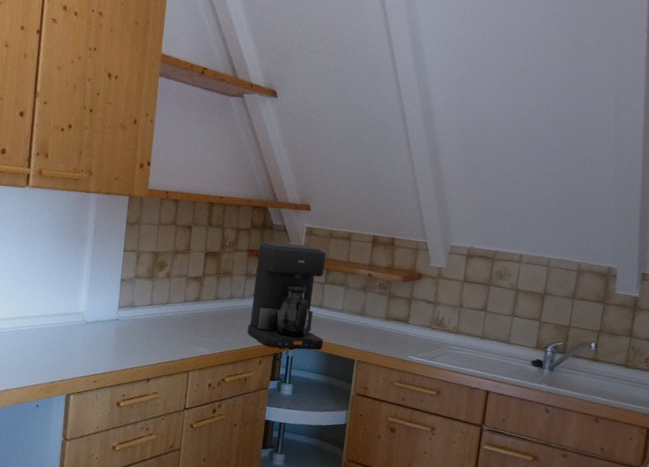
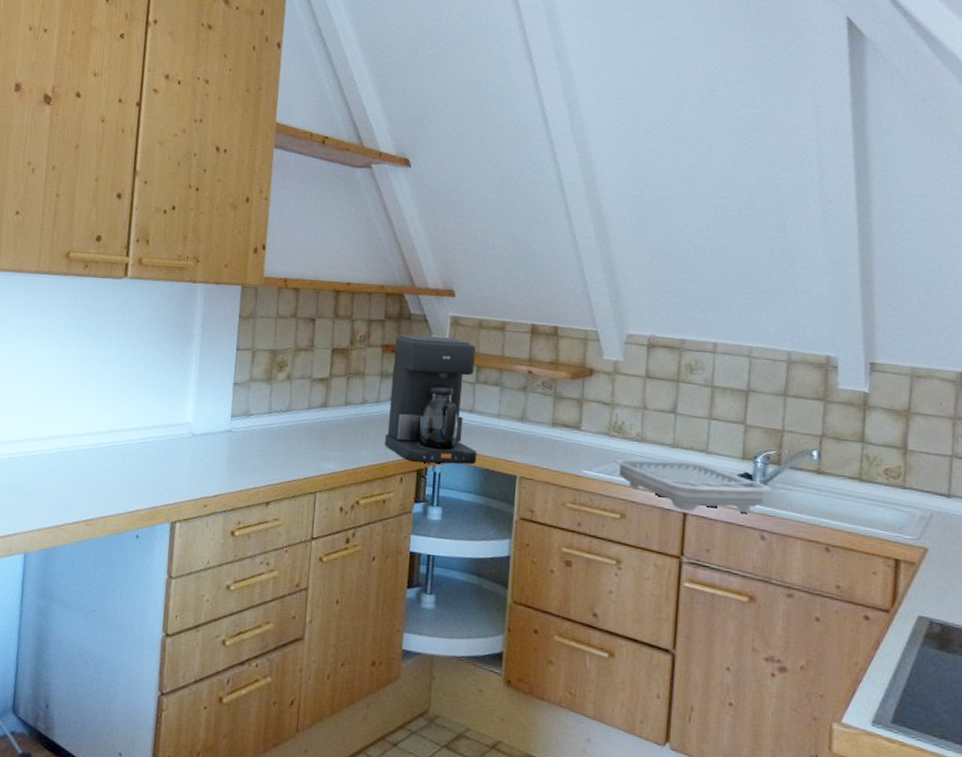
dish rack: none [434,346,557,392] -> present [614,457,772,513]

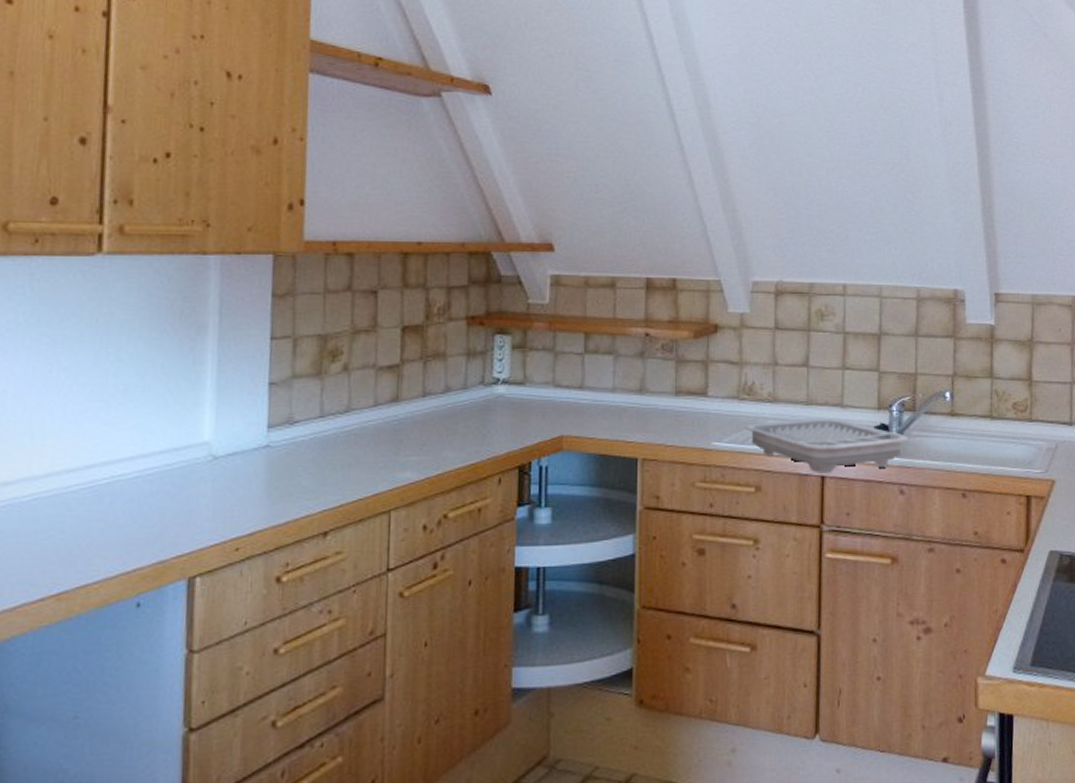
coffee maker: present [385,334,477,465] -> none [476,301,591,458]

